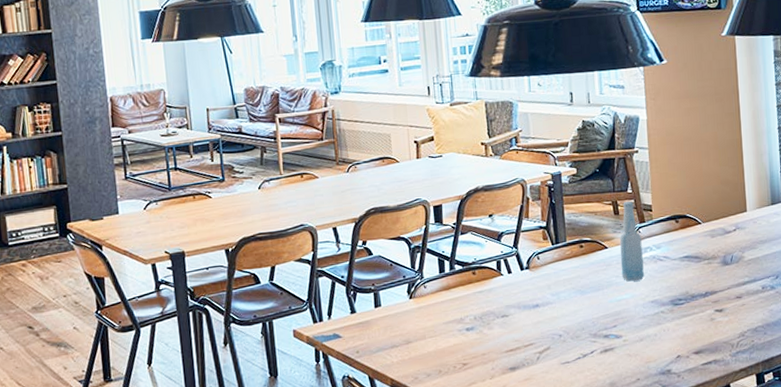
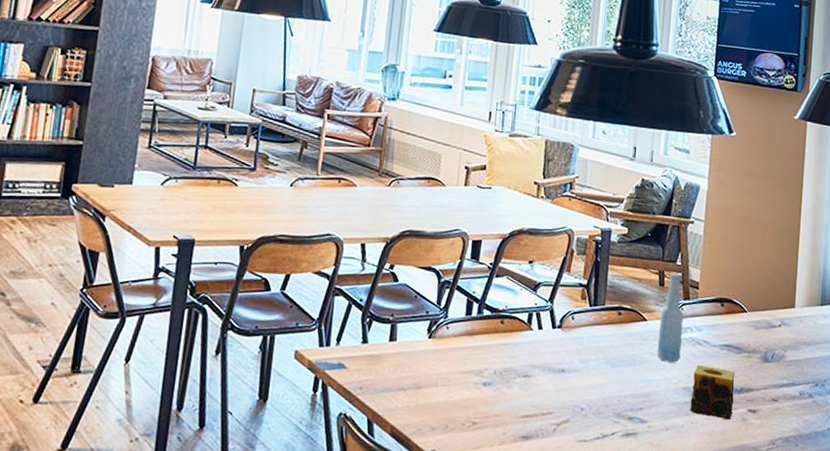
candle: none [659,278,701,323] -> present [690,365,735,420]

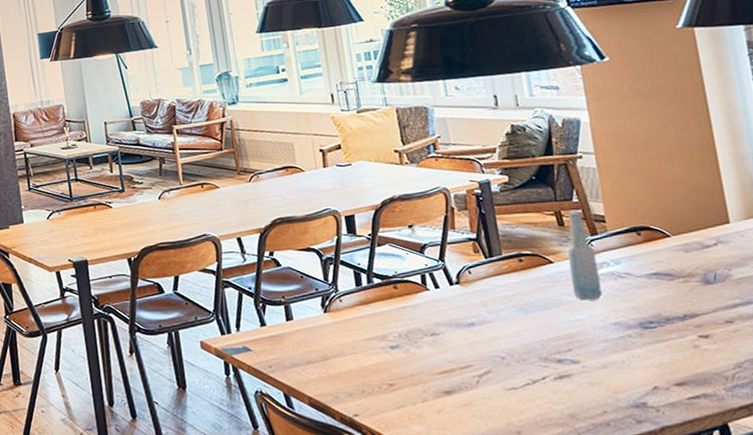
candle: present [690,365,735,420] -> none [622,298,681,350]

